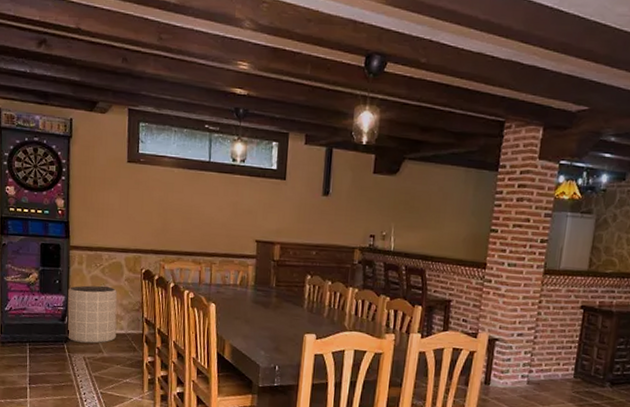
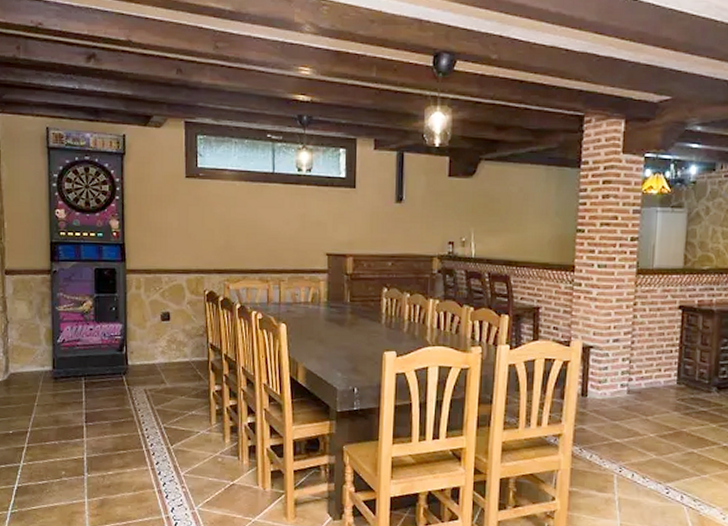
trash can: present [67,285,117,344] -> none [125,311,180,374]

